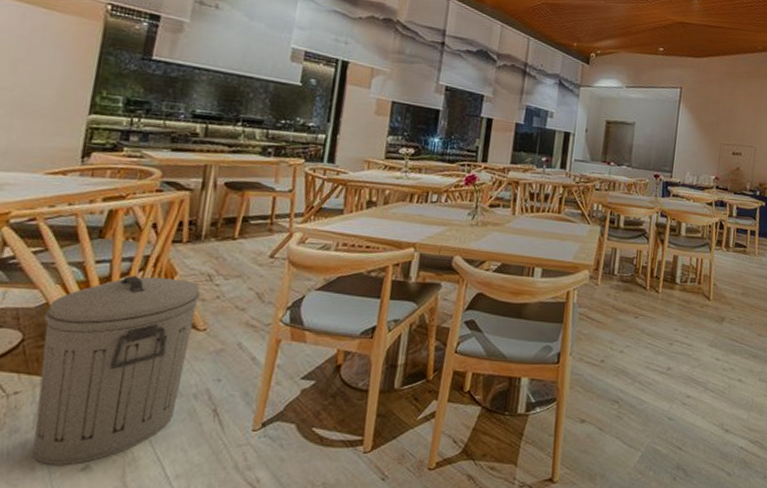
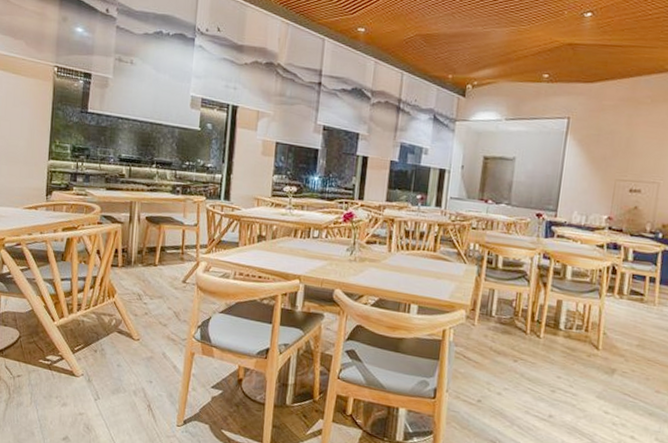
trash can: present [32,275,200,465] -> none [32,291,133,435]

